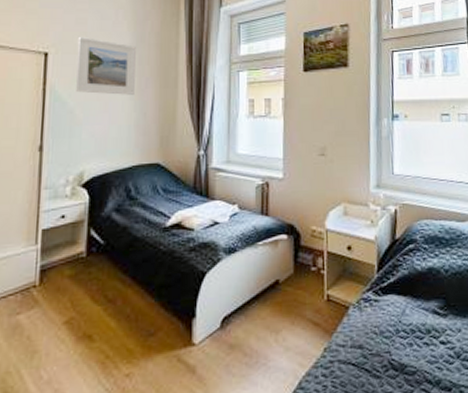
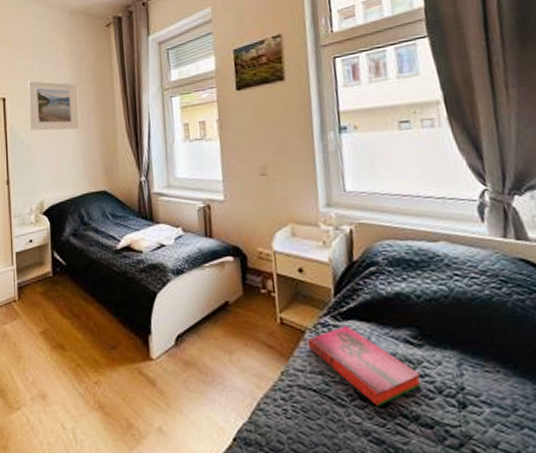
hardback book: none [350,300,444,375] -> present [307,325,422,406]

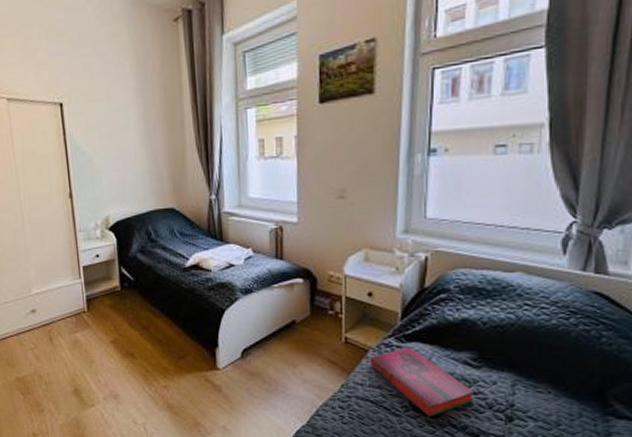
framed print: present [27,80,79,131] -> none [86,83,144,142]

